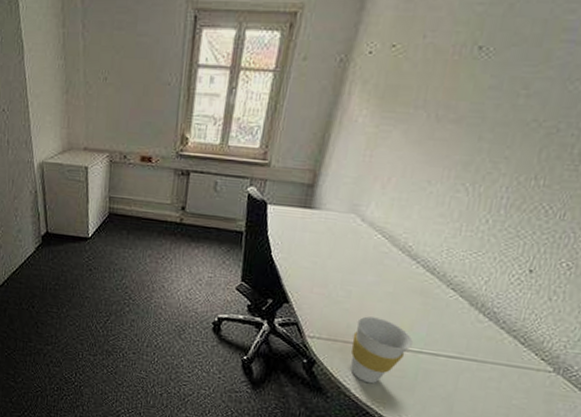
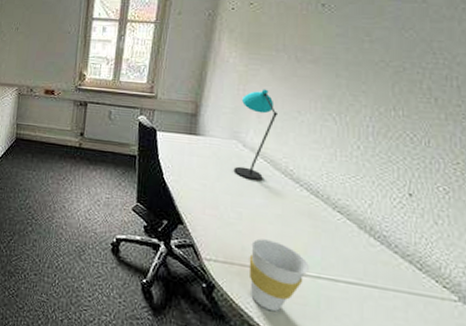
desk lamp: none [347,154,405,258] -> present [233,89,277,181]

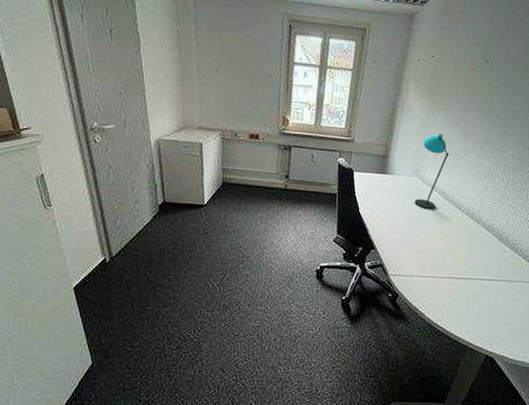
cup: present [248,238,309,312] -> none [423,255,464,308]

